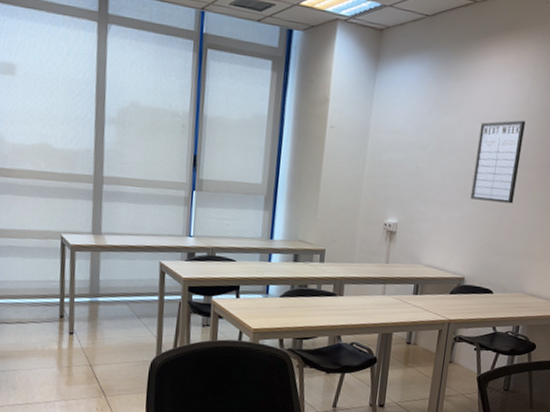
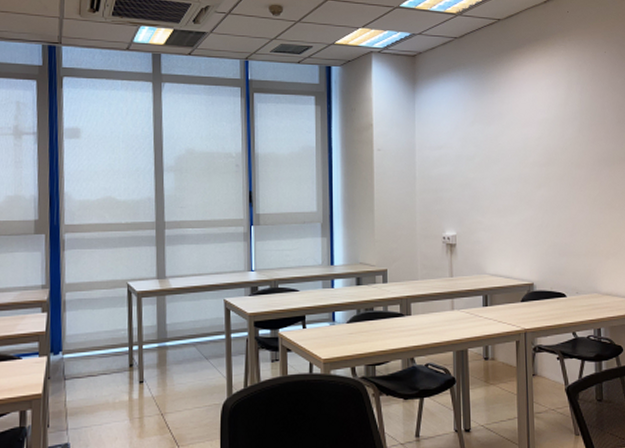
writing board: present [470,120,525,204] -> none [524,121,570,203]

